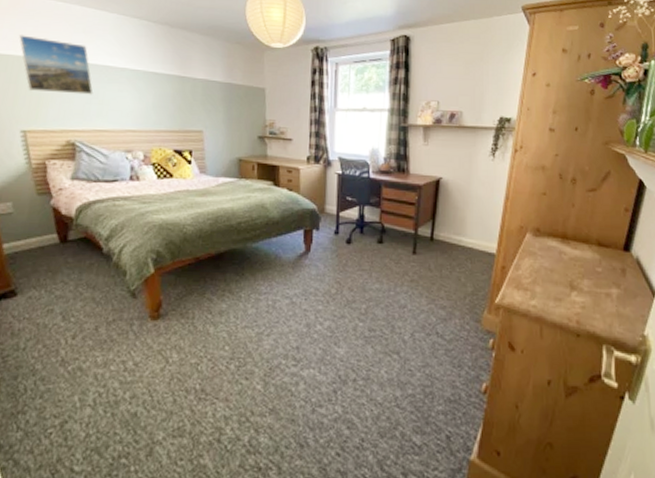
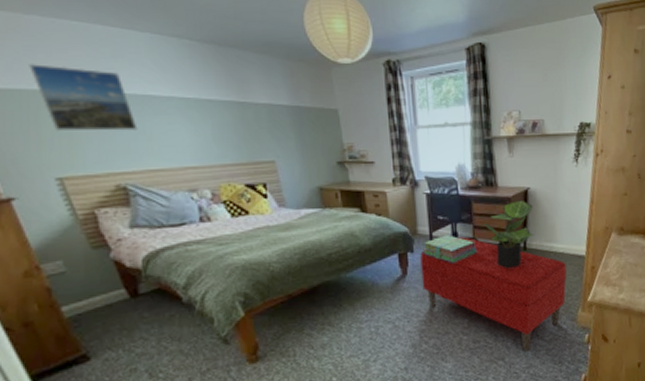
bench: none [323,220,474,349] -> present [420,237,567,352]
stack of books: none [328,216,383,246] -> present [423,235,477,263]
potted plant: none [391,189,444,257] -> present [483,200,534,268]

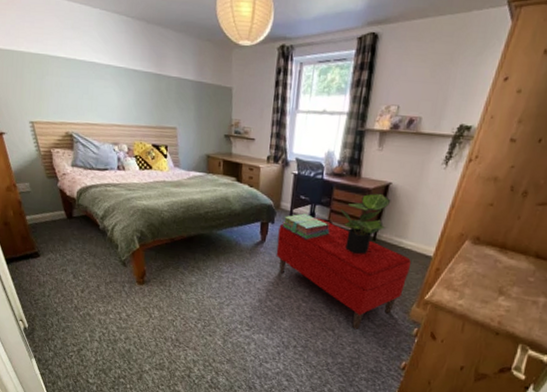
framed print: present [29,64,138,131] -> none [20,30,84,91]

